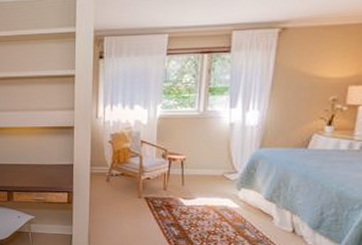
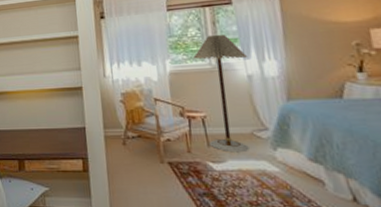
floor lamp: none [184,82,233,192] -> present [193,34,250,153]

